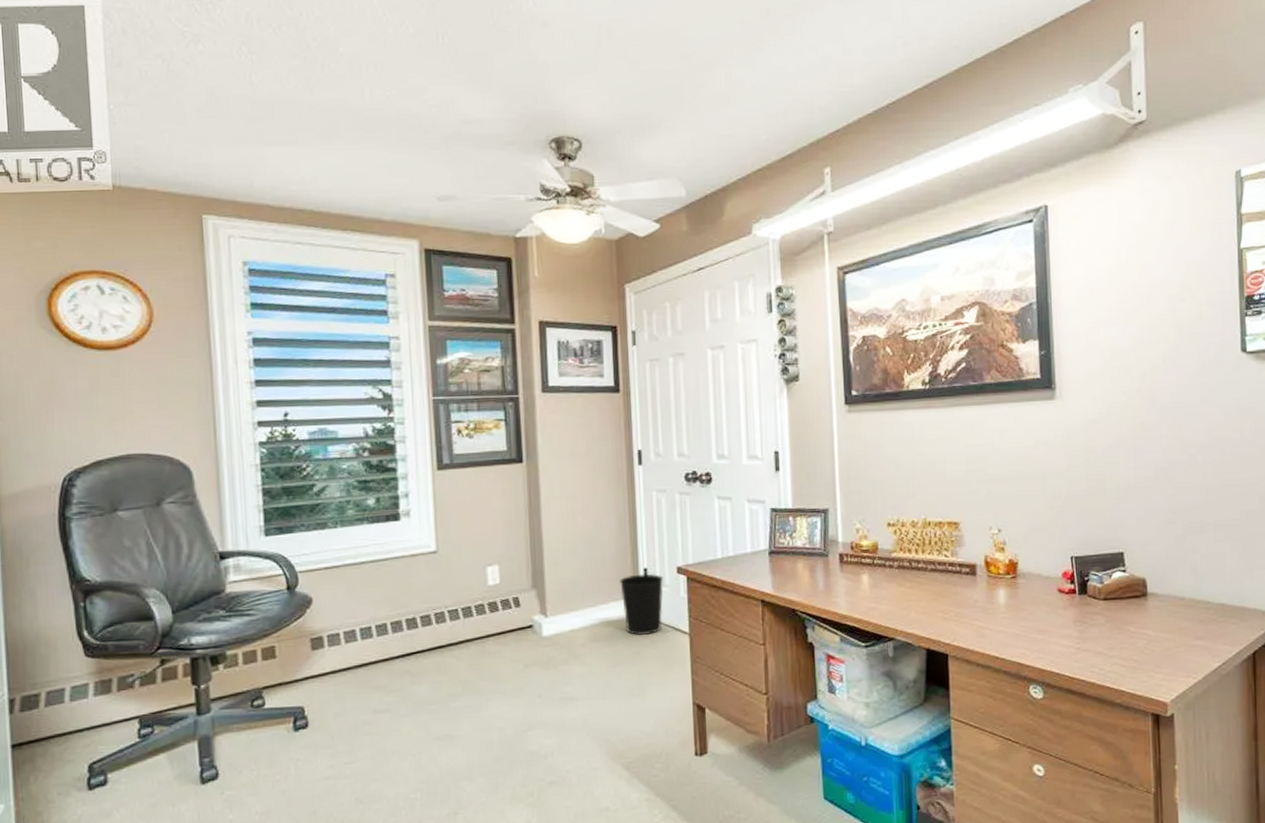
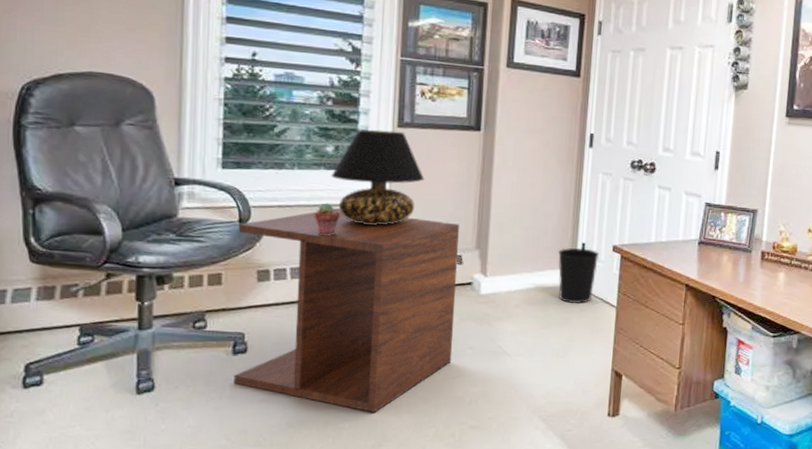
side table: none [288,563,521,778] -> present [233,208,459,412]
potted succulent: none [362,558,390,593] -> present [314,203,342,236]
table lamp: none [374,474,471,576] -> present [330,129,425,225]

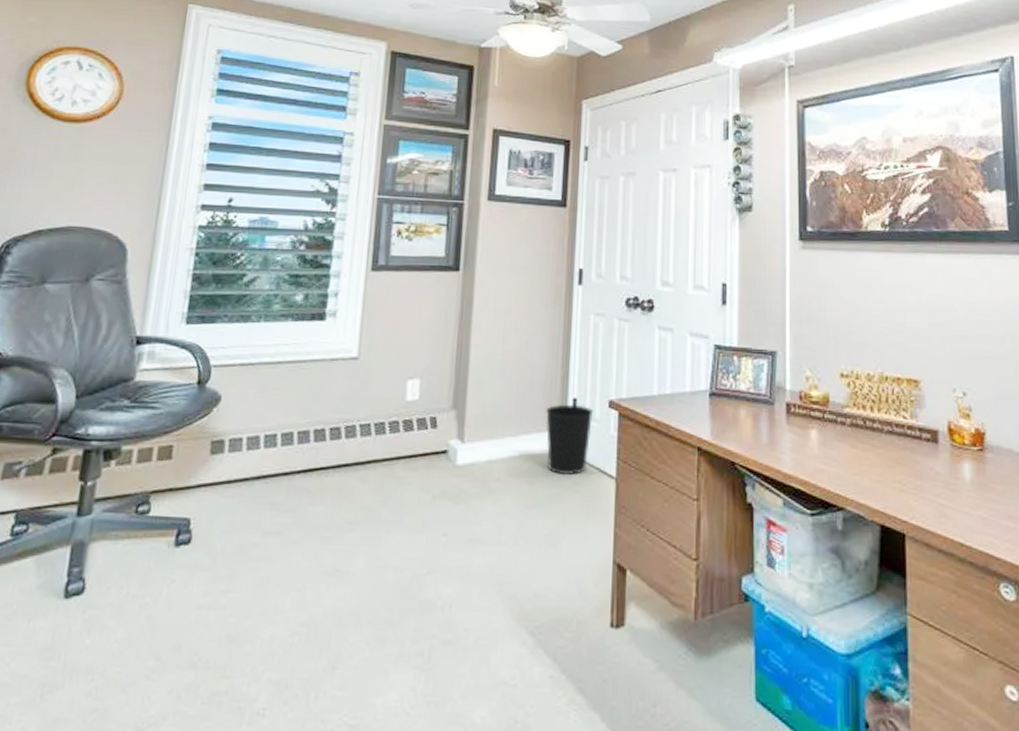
side table: present [233,208,459,412] -> none [172,365,434,622]
potted succulent: present [314,203,342,236] -> none [277,359,307,397]
table lamp: present [330,129,425,225] -> none [298,274,398,383]

